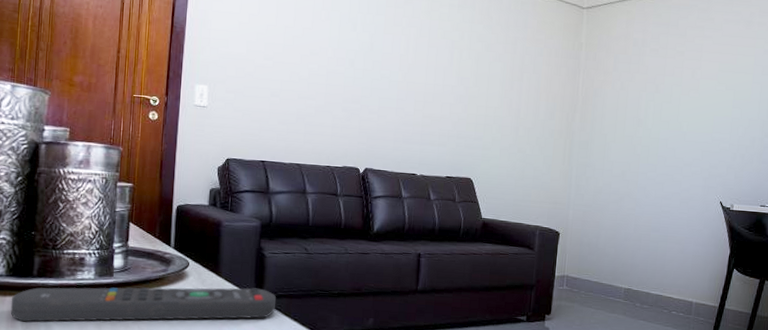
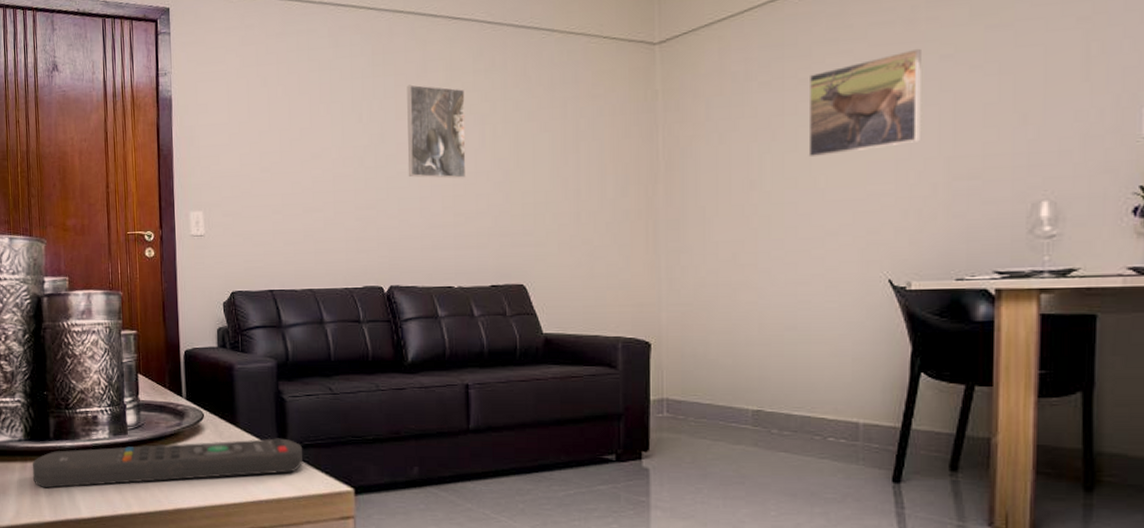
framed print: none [389,7,441,89] -> present [407,84,466,179]
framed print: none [678,42,754,109] -> present [808,48,921,158]

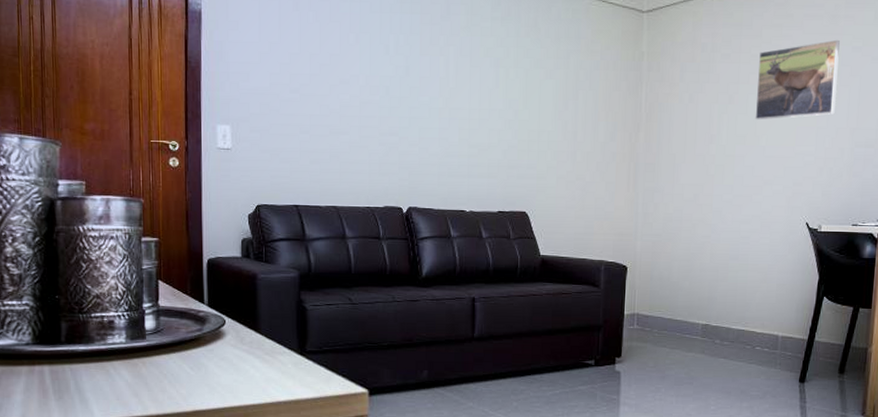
remote control: present [32,438,302,488] -> none [40,344,321,392]
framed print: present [407,84,466,179] -> none [429,24,483,115]

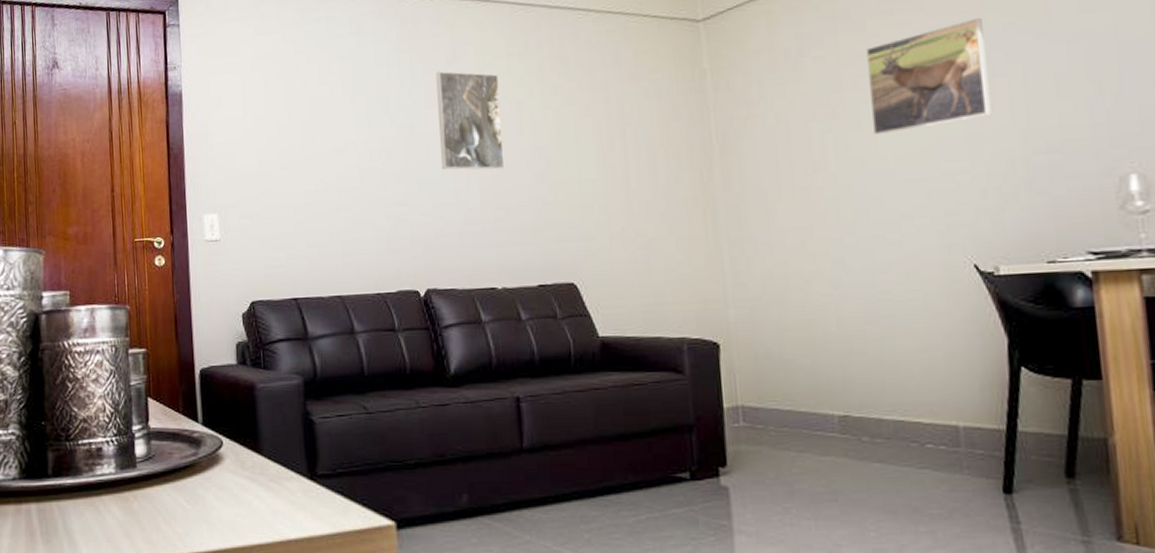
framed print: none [429,24,483,115] -> present [436,71,505,170]

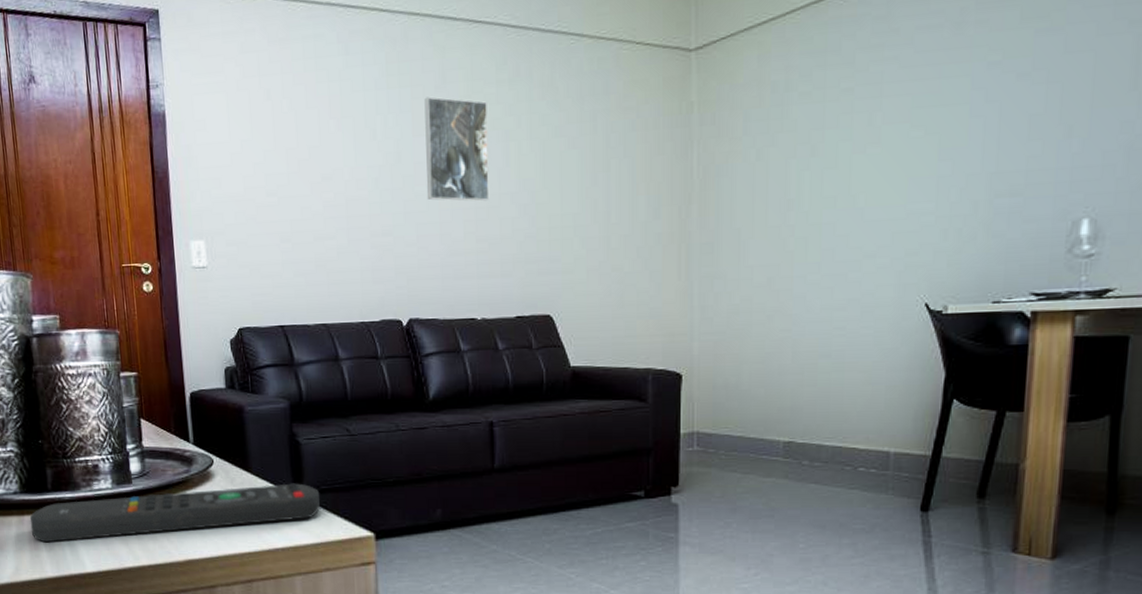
remote control: none [27,466,336,534] -> present [29,483,320,543]
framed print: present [866,17,991,136] -> none [848,54,969,175]

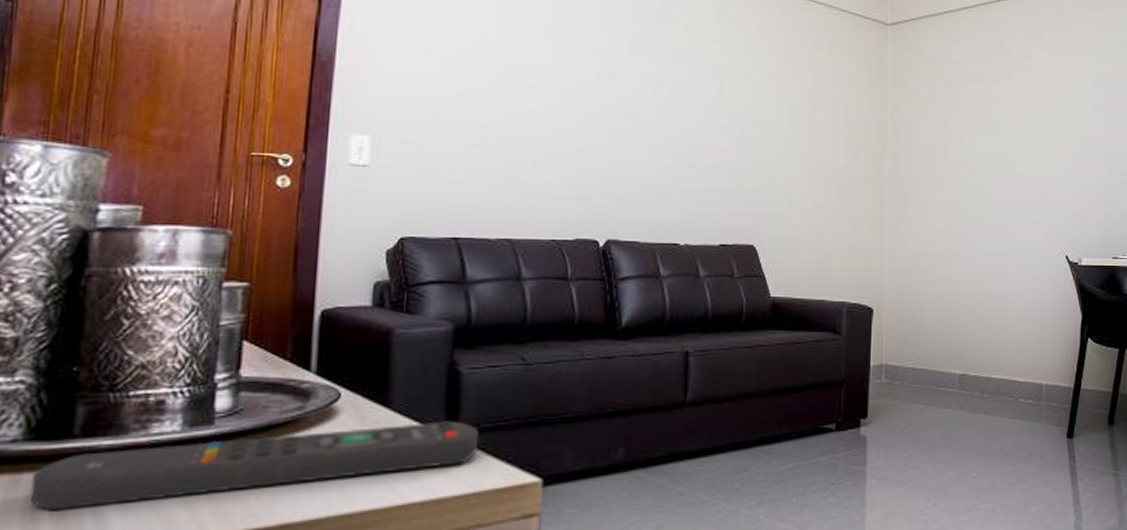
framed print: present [424,96,490,202] -> none [637,25,705,130]

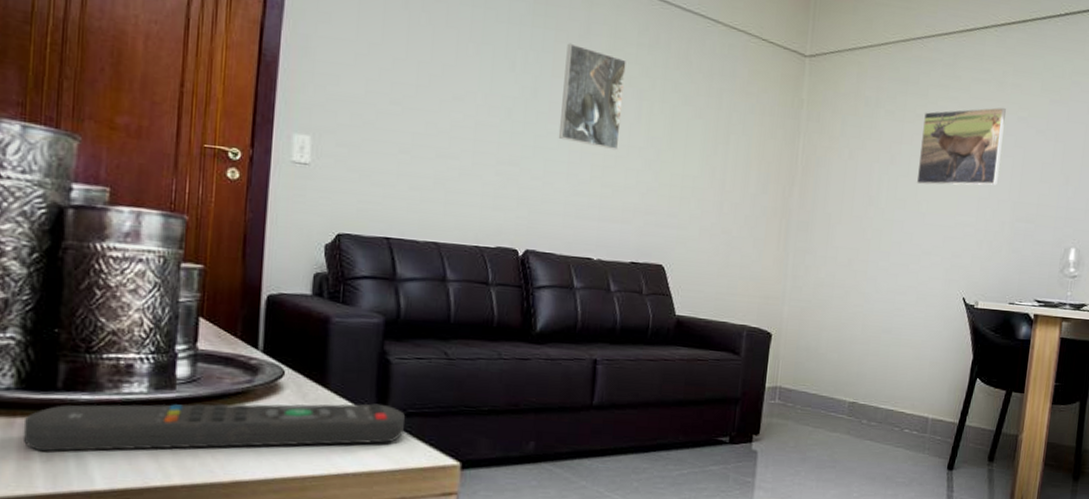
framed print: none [637,25,705,130] -> present [558,43,626,151]
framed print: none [1008,62,1090,144] -> present [916,107,1006,185]

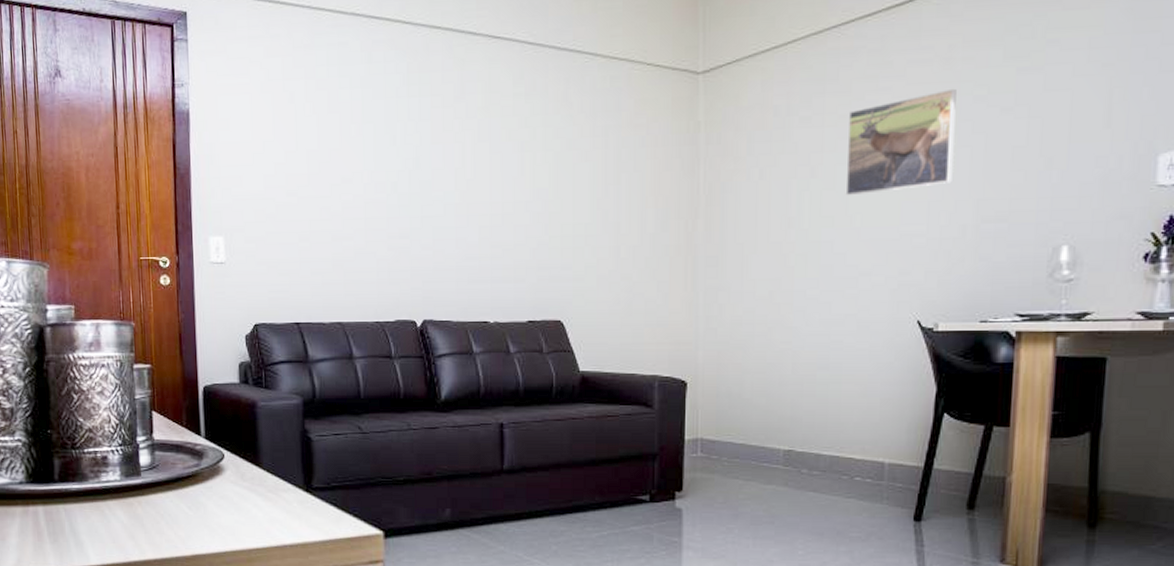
remote control: present [22,403,405,452] -> none [34,479,330,534]
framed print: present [558,43,626,151] -> none [443,106,504,209]

